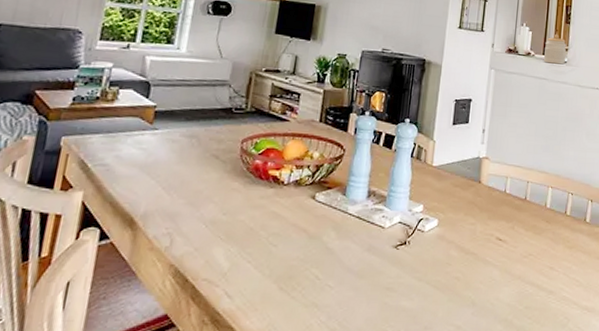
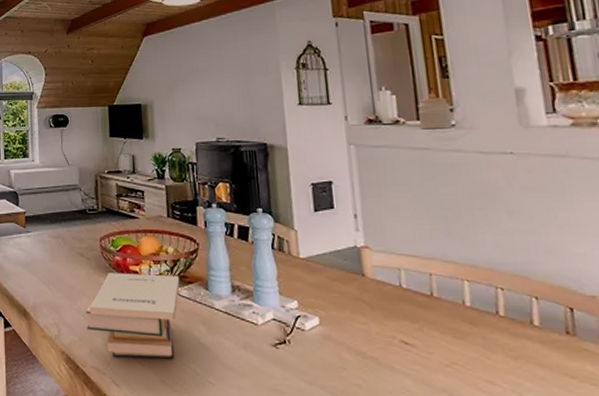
books: none [207,177,320,267] -> present [86,273,180,359]

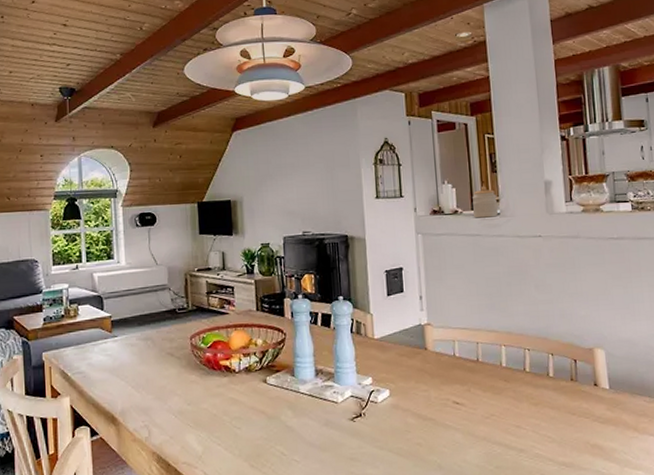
books: present [86,273,180,359] -> none [177,365,268,450]

